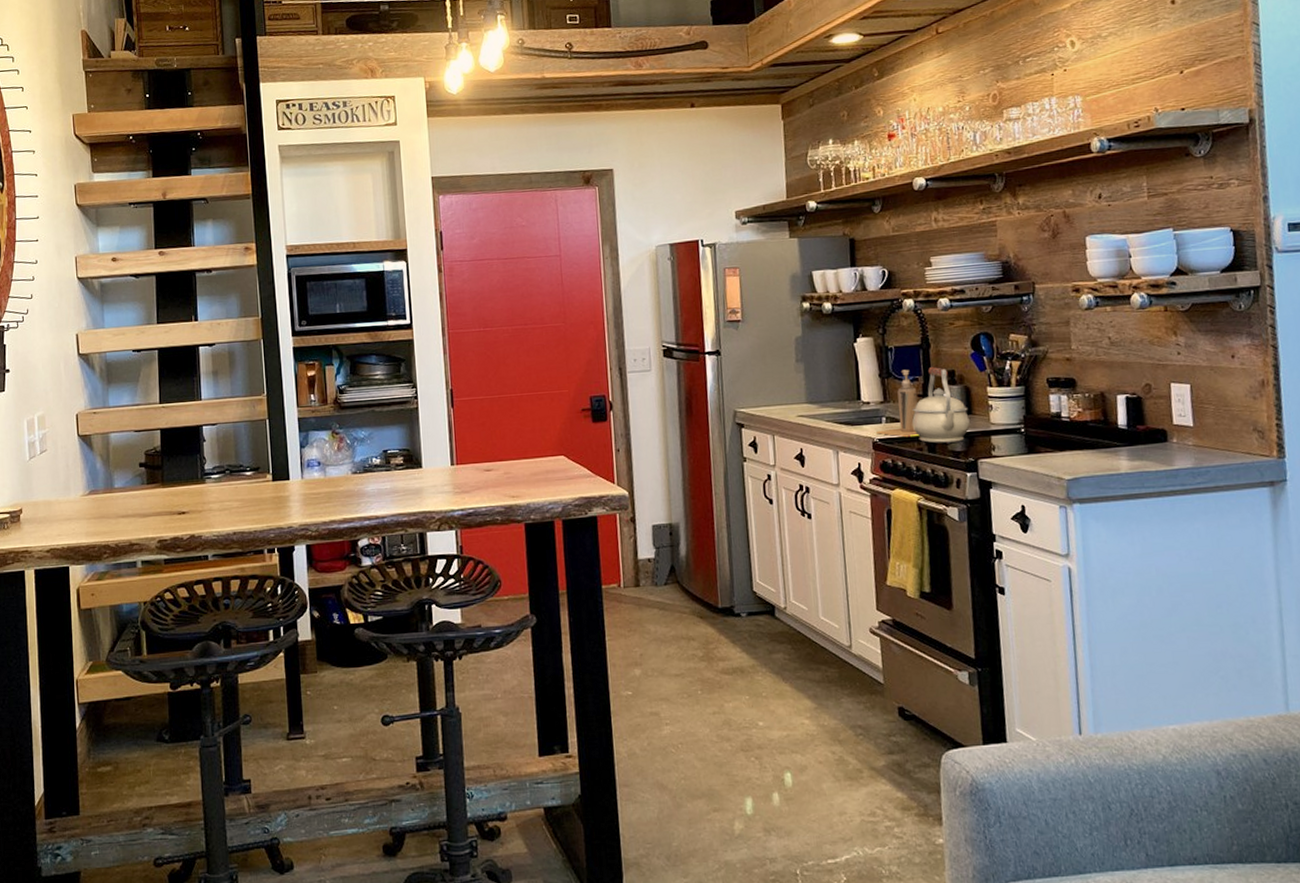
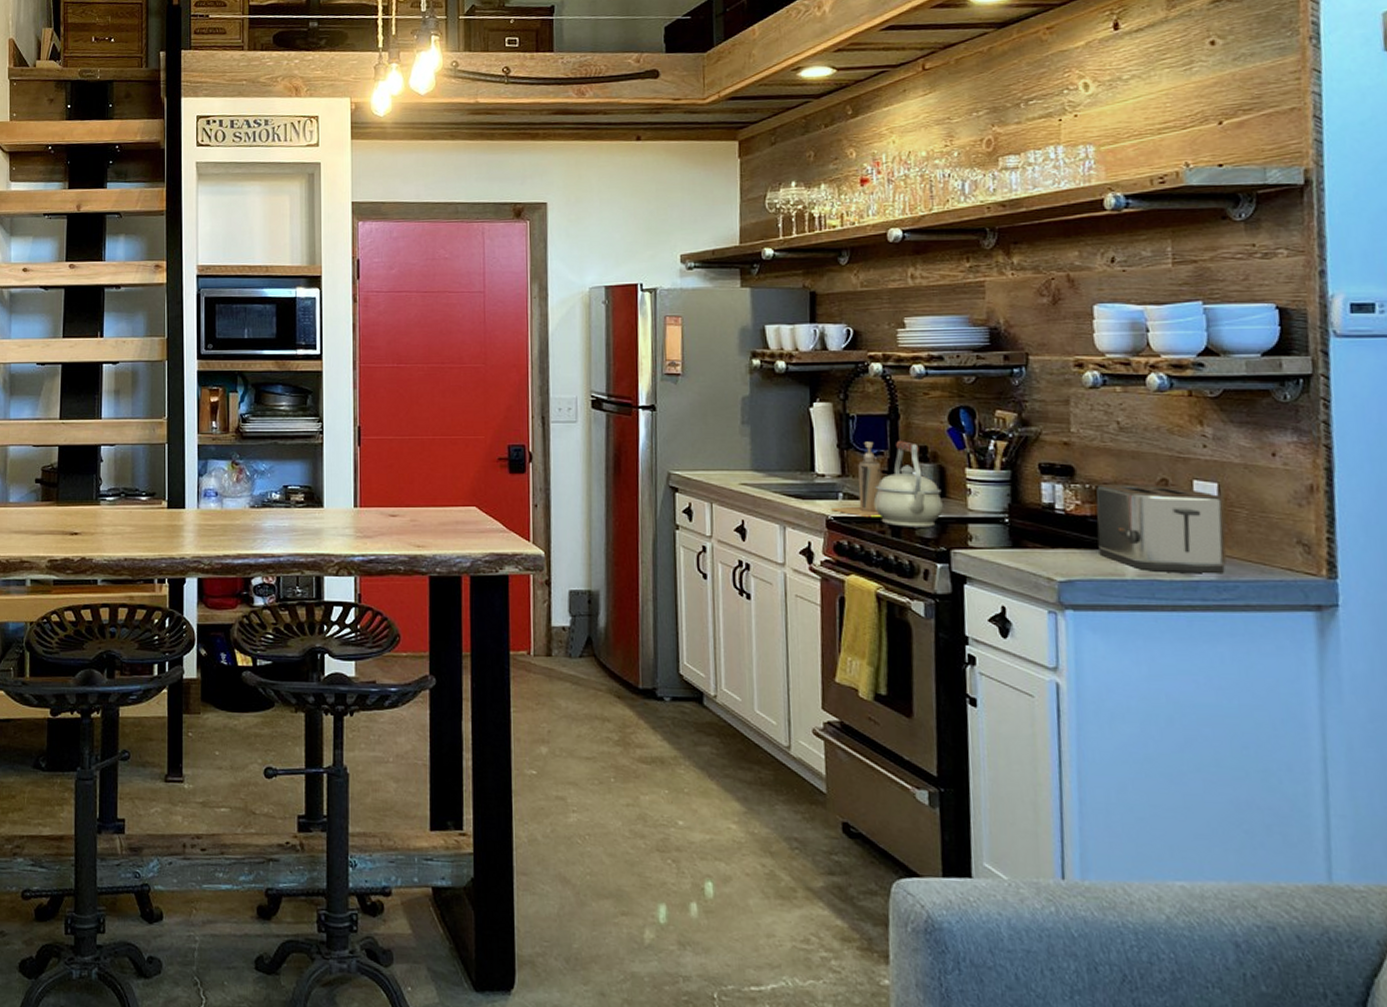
toaster: none [1094,389,1199,465] -> present [1096,484,1227,574]

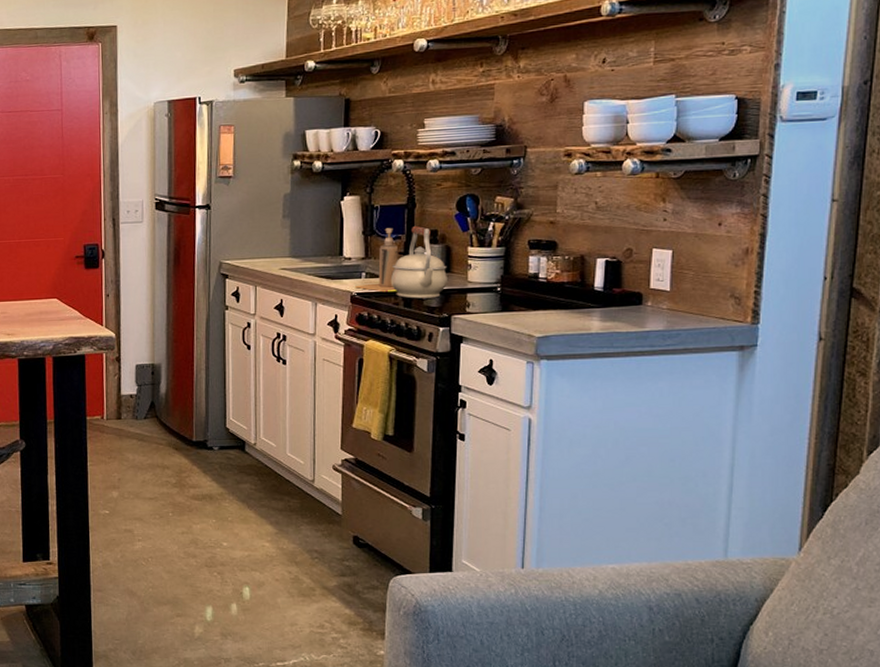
toaster: present [1096,484,1227,574] -> none [571,254,677,326]

